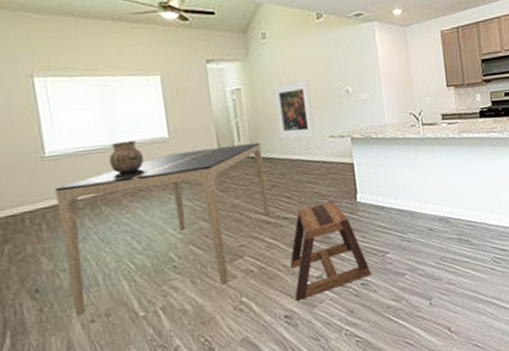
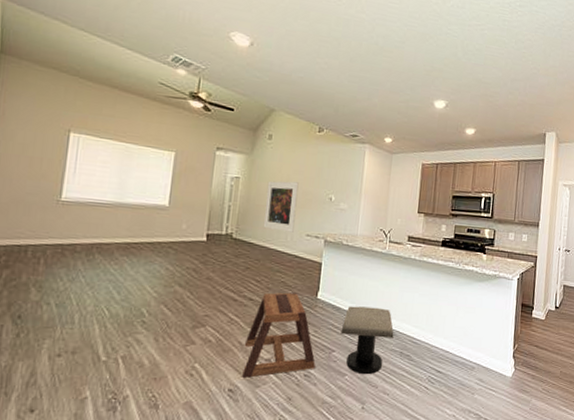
dining table: present [54,142,270,315] -> none [46,220,245,346]
ceramic pot: present [109,140,144,174] -> none [112,201,143,230]
stool: none [390,197,448,270] -> present [340,306,394,375]

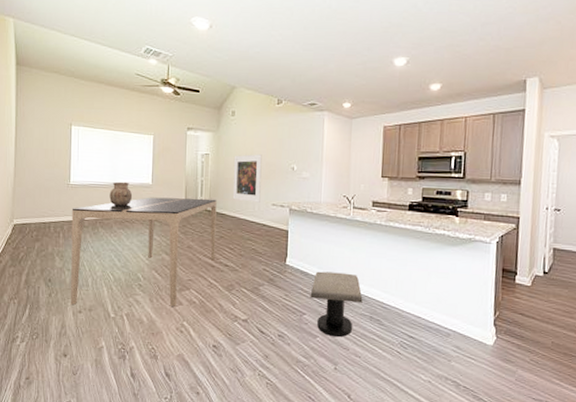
dining table: none [46,220,245,346] -> present [70,197,217,307]
ceramic pot: none [112,201,143,230] -> present [109,181,133,207]
stool: present [242,292,316,378] -> none [223,259,288,336]

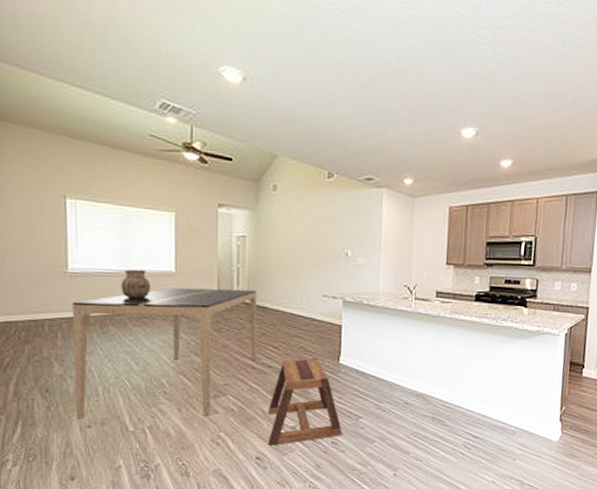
stool: none [223,259,288,336] -> present [267,358,342,446]
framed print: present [232,154,262,203] -> none [275,237,310,294]
stool: present [310,271,363,338] -> none [366,370,425,441]

